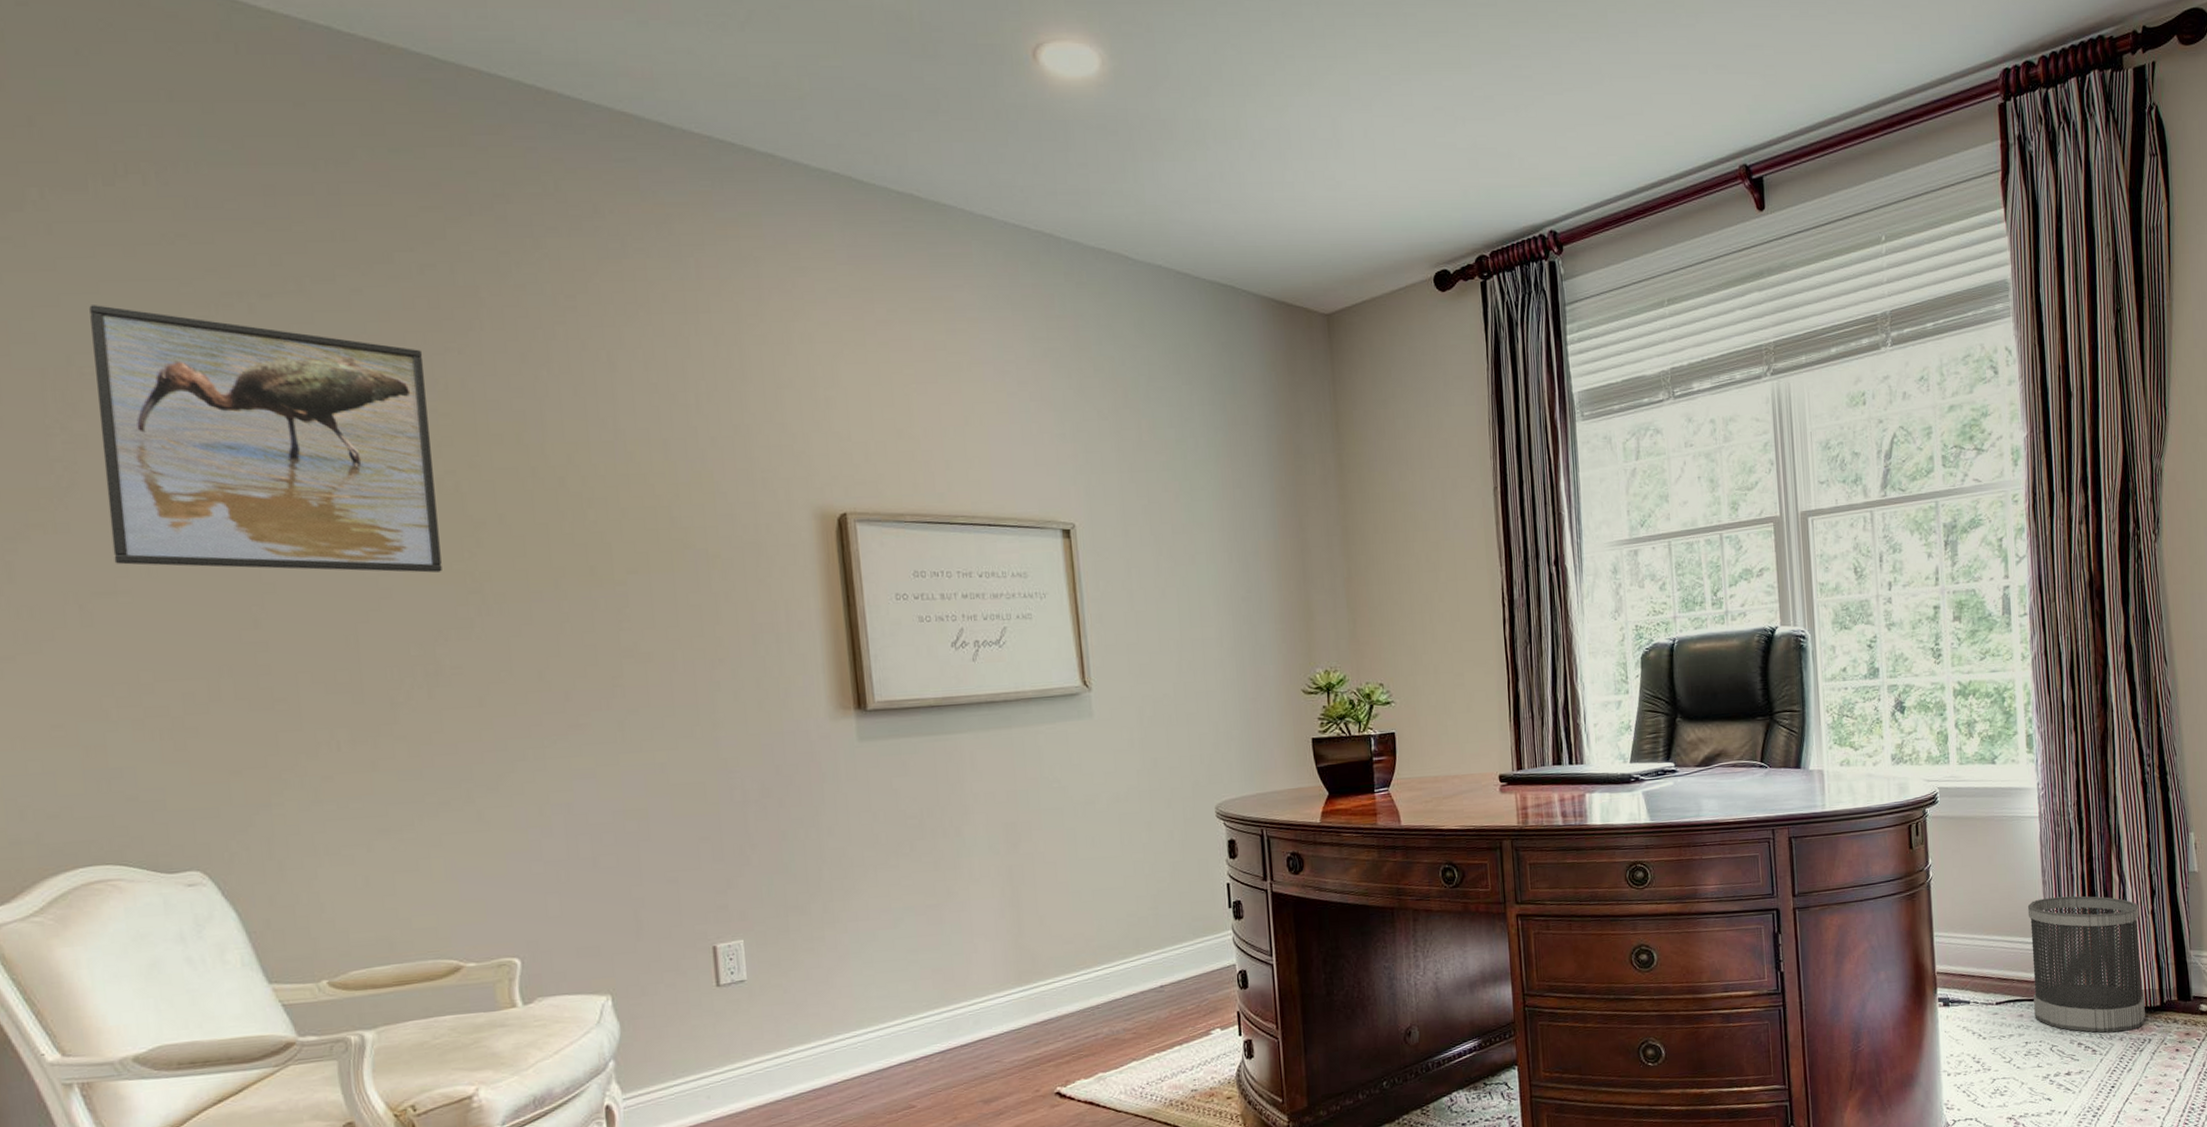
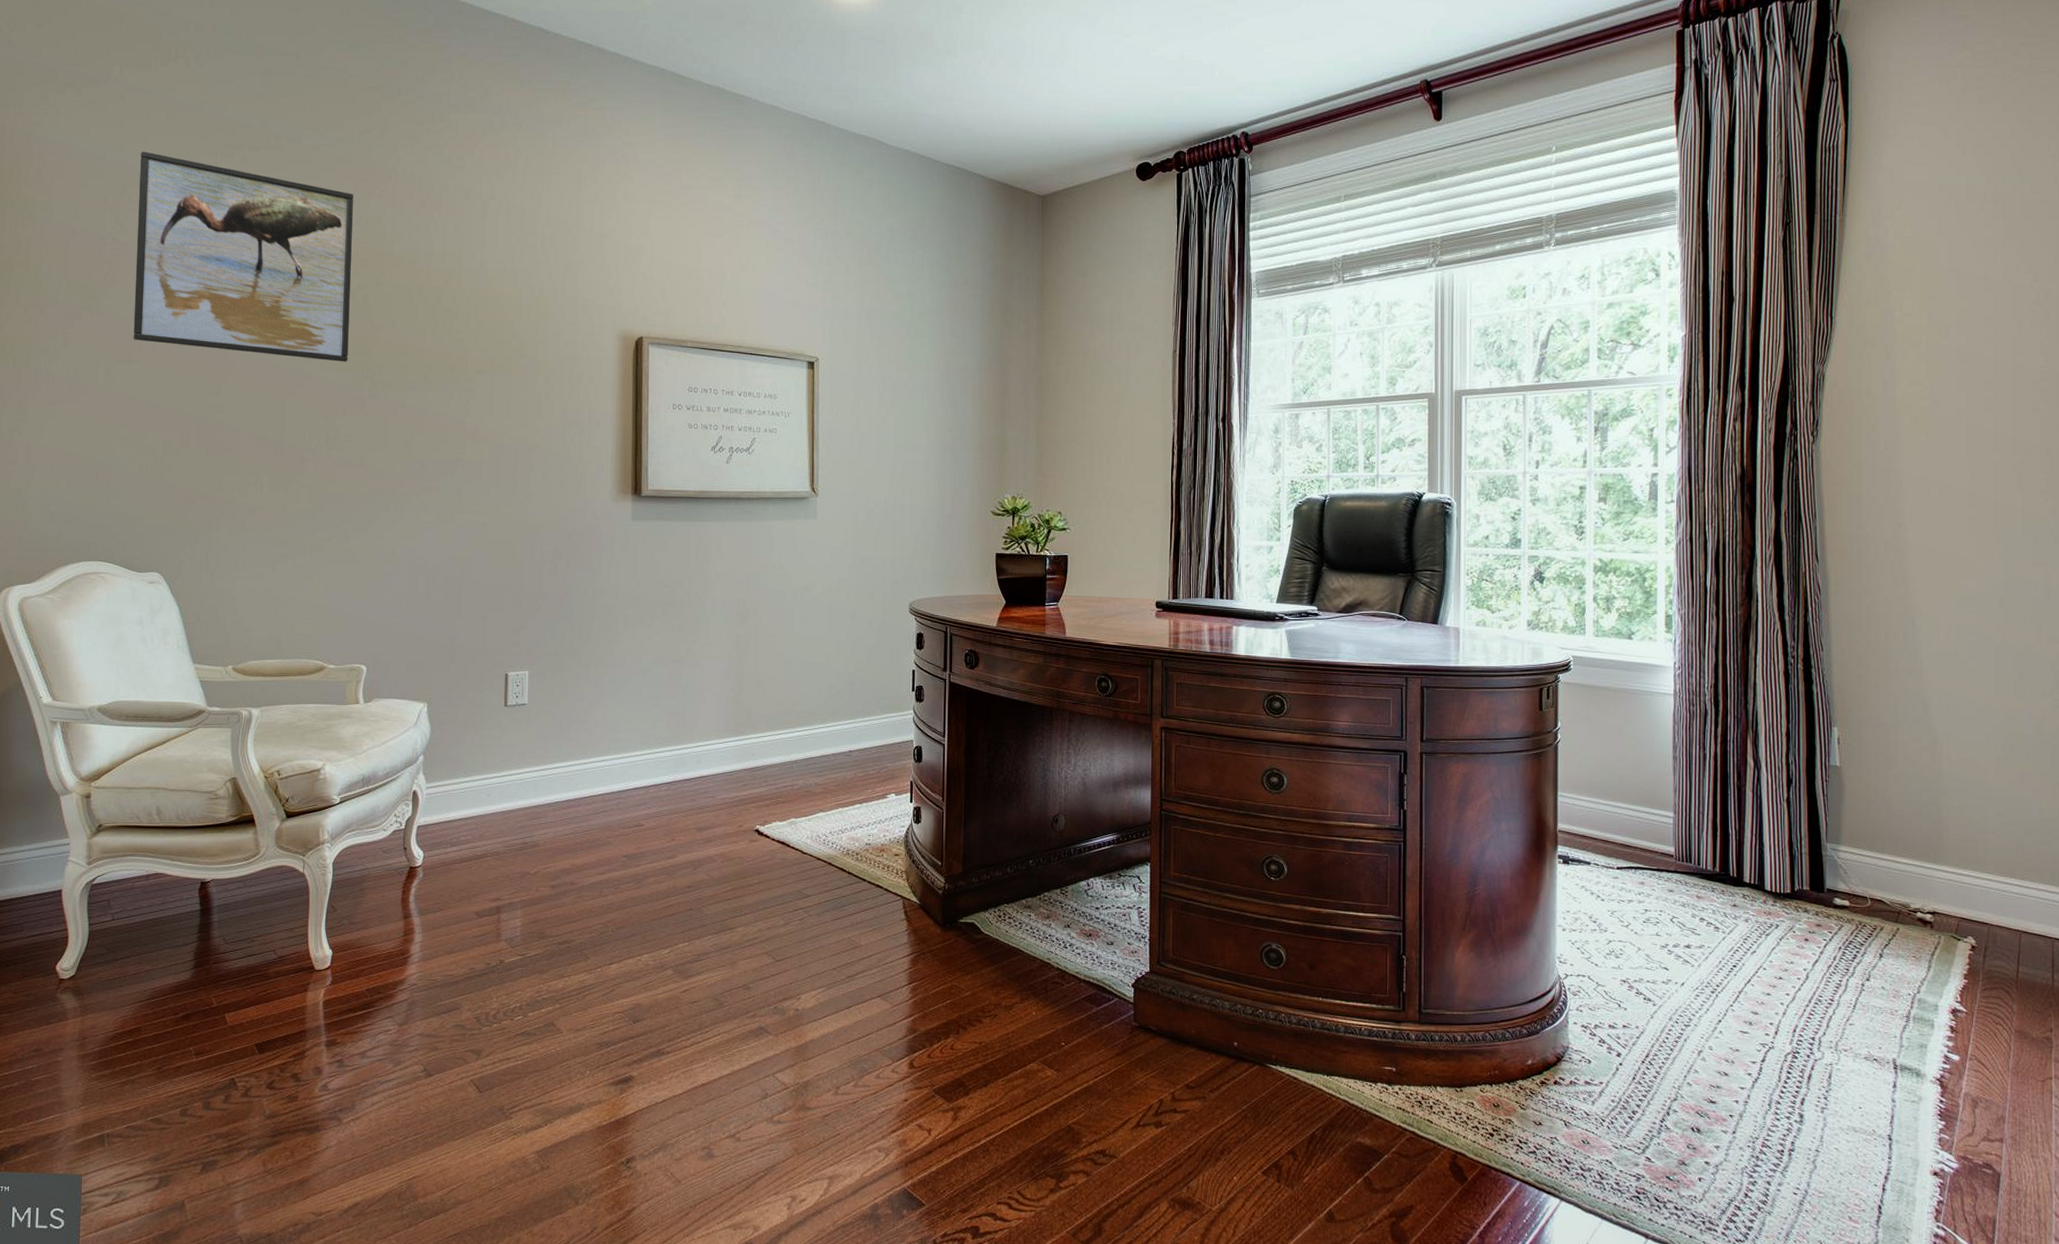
wastebasket: present [2027,896,2145,1033] -> none [1656,773,1774,913]

